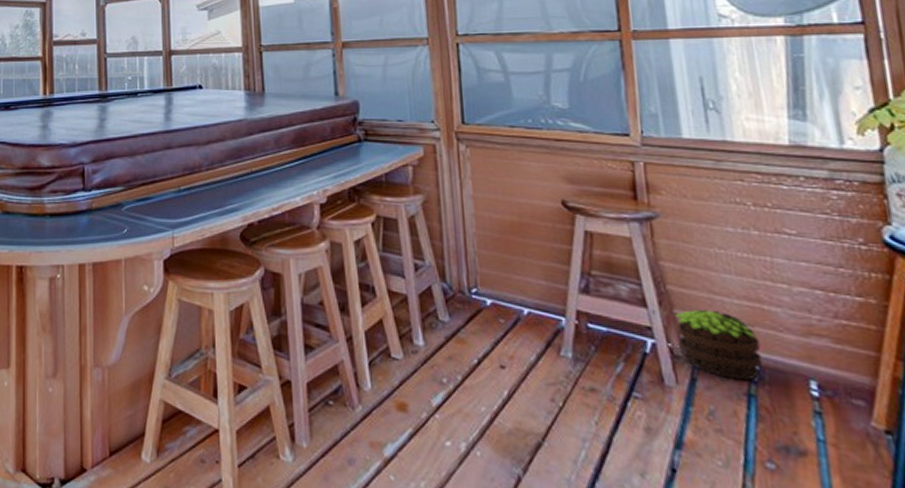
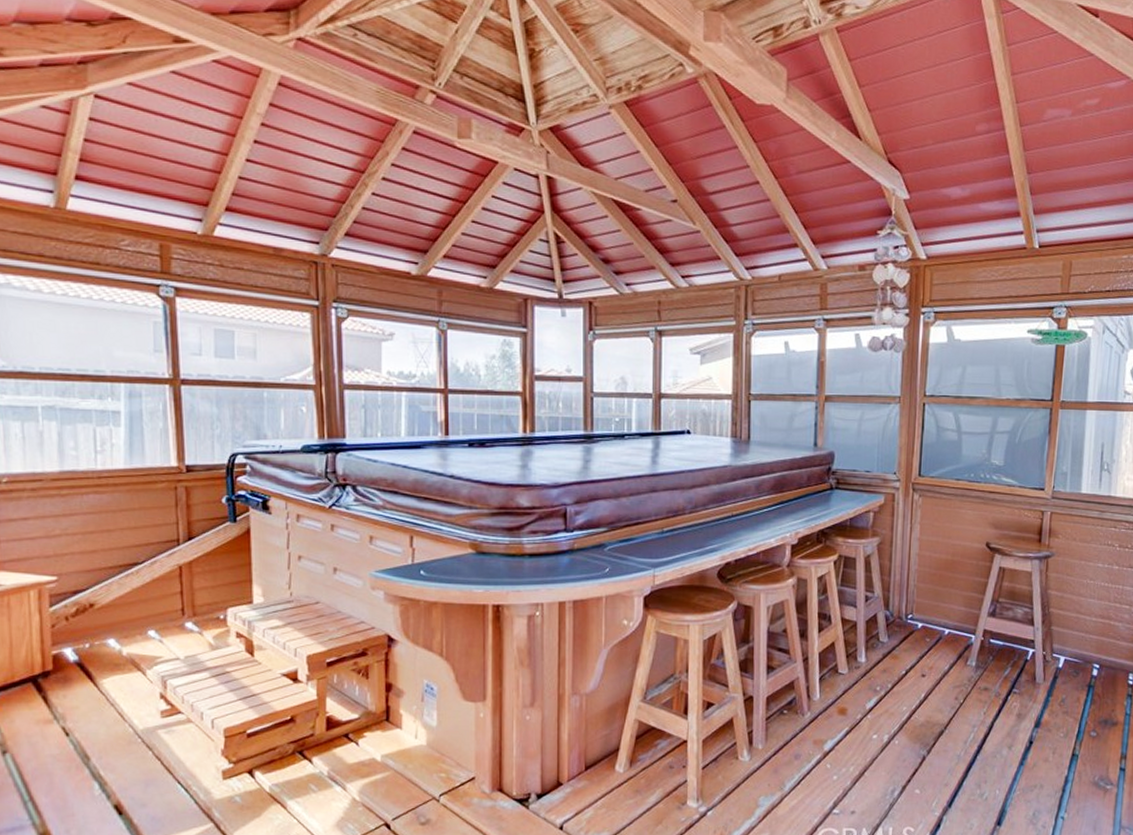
potted plant: present [676,309,763,381] -> none [1050,625,1104,676]

